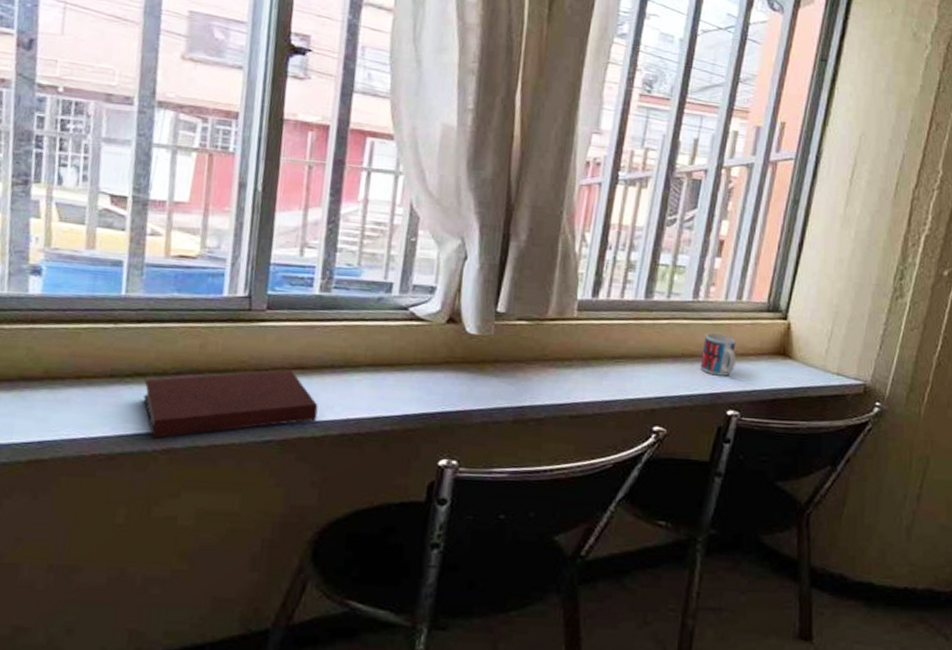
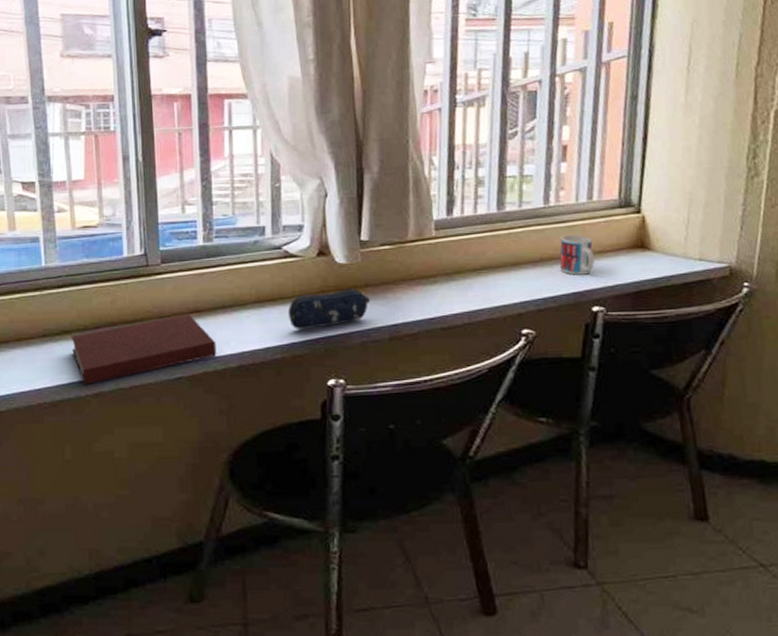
pencil case: none [404,362,497,402] -> present [287,288,370,330]

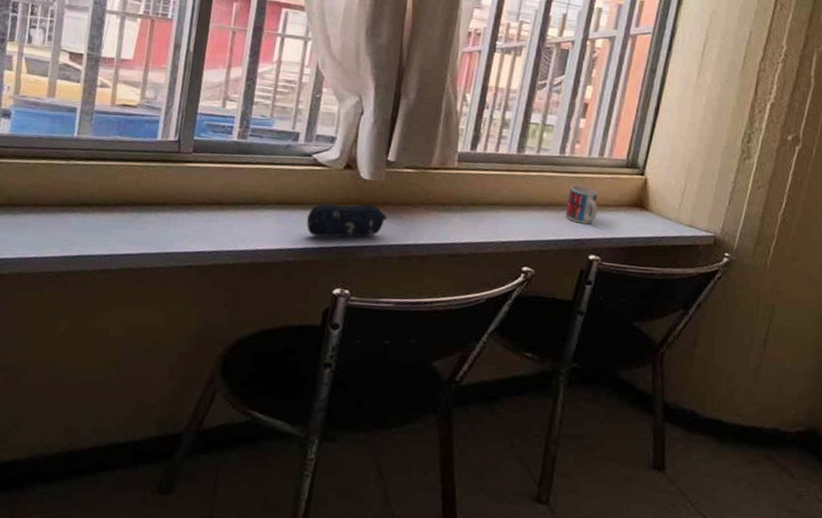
notebook: present [71,314,217,385] -> none [87,204,232,260]

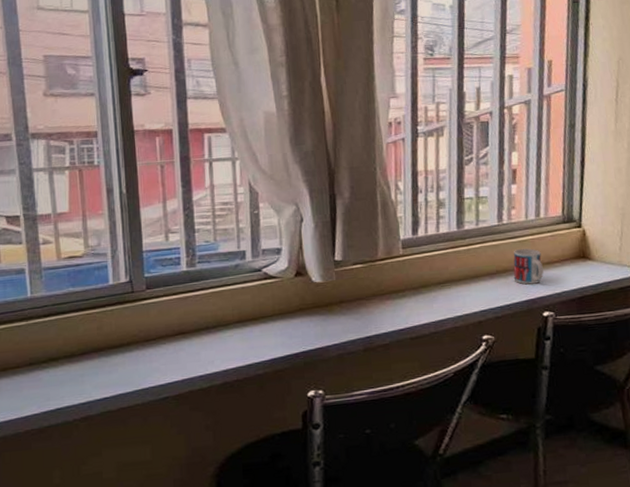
pencil case: present [306,203,387,237] -> none [268,305,345,347]

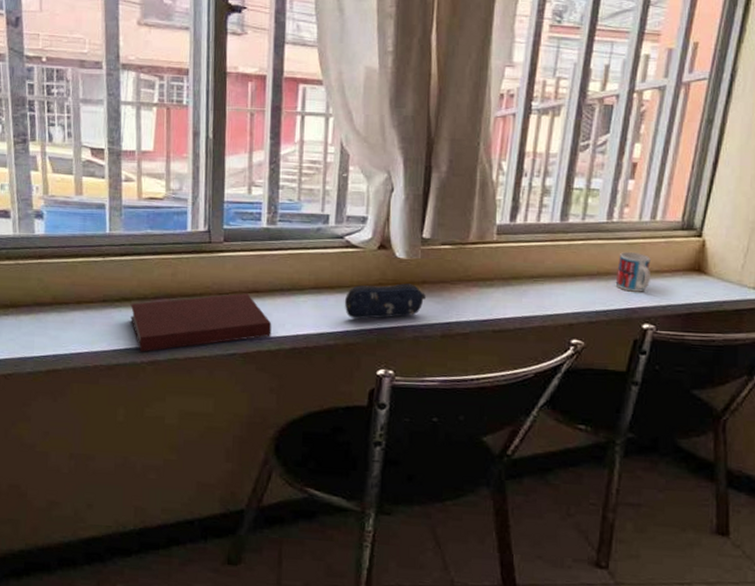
notebook: none [58,336,202,410] -> present [130,293,272,352]
pencil case: none [268,305,345,347] -> present [344,283,426,320]

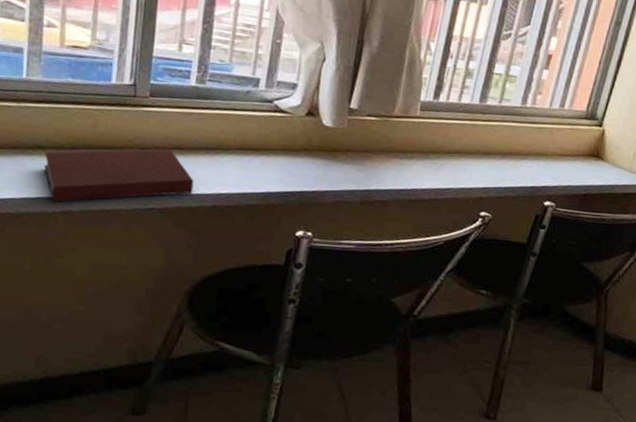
pencil case: present [344,283,426,320] -> none [268,149,349,183]
mug: present [615,251,651,292] -> none [523,134,557,173]

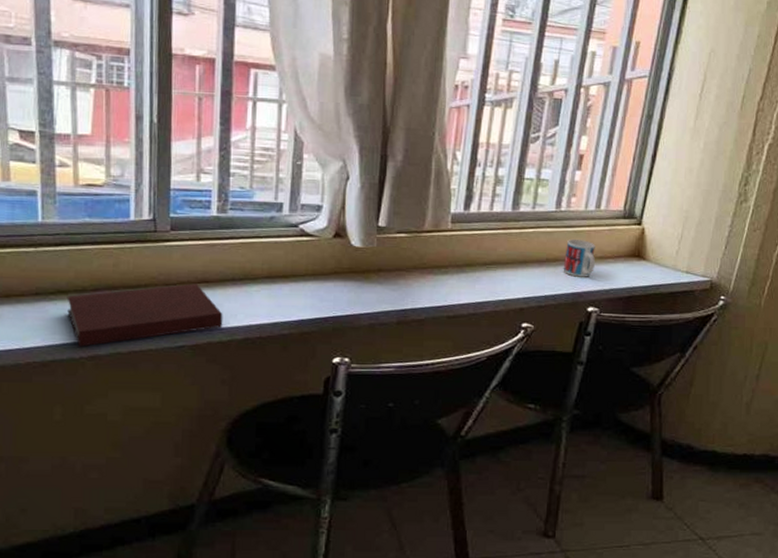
mug: none [523,134,557,173] -> present [563,238,595,277]

